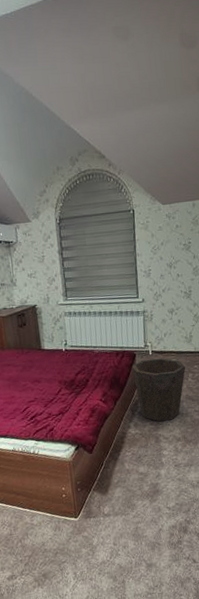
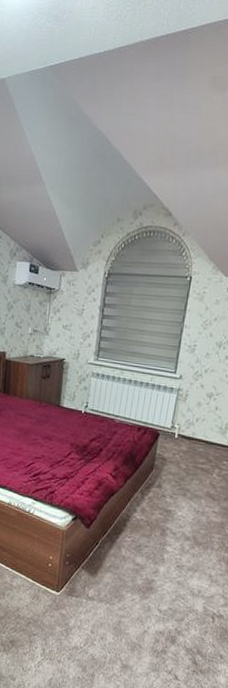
waste bin: present [131,358,186,421] -> none [151,441,213,515]

